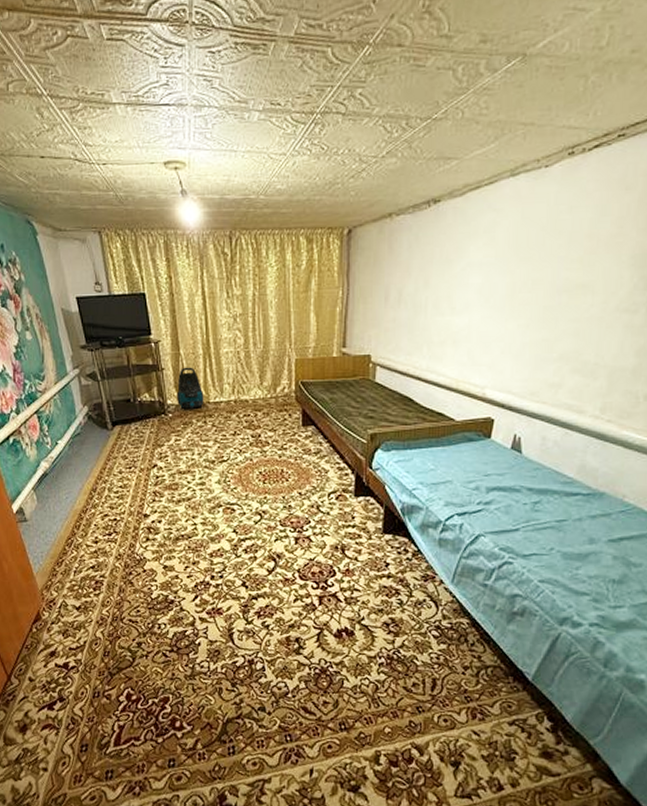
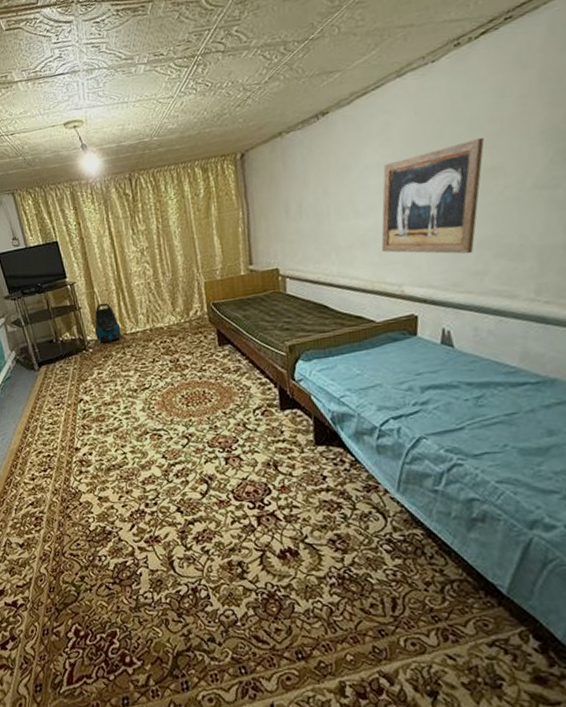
wall art: none [470,252,580,366] -> present [381,137,484,254]

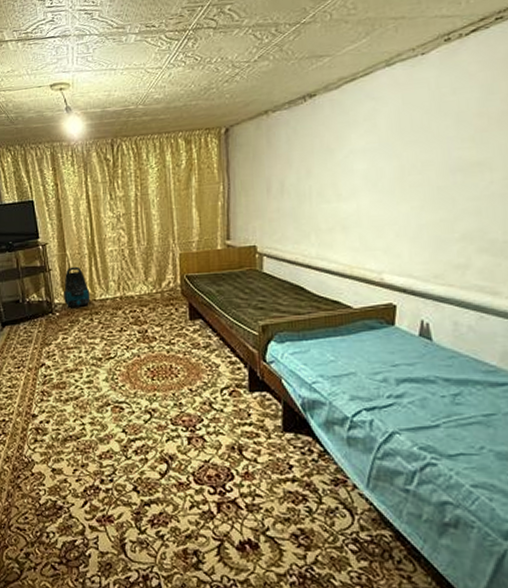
wall art: present [381,137,484,254] -> none [362,131,471,247]

